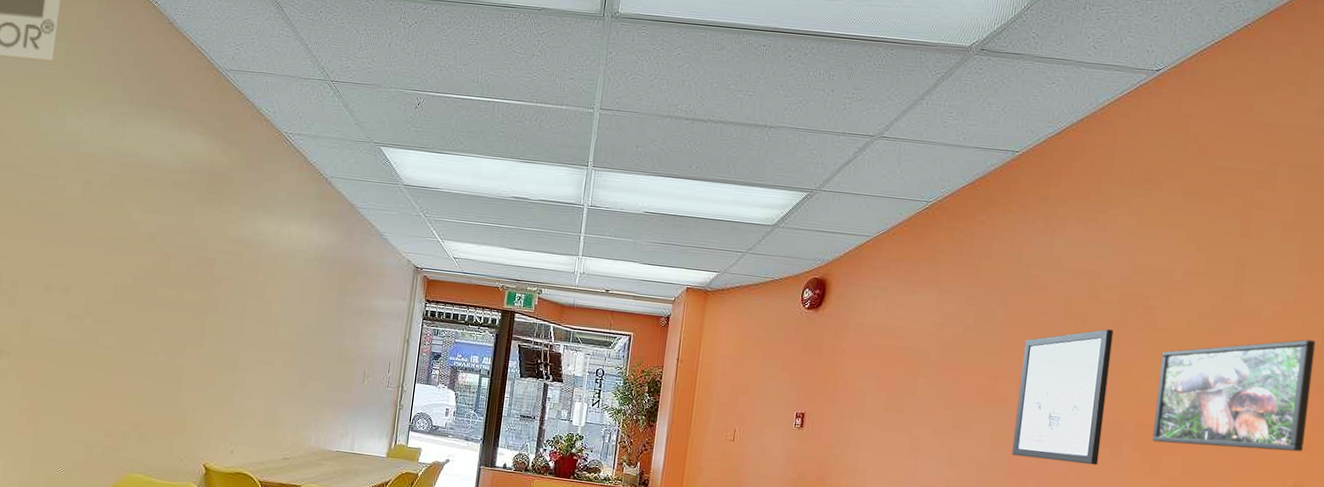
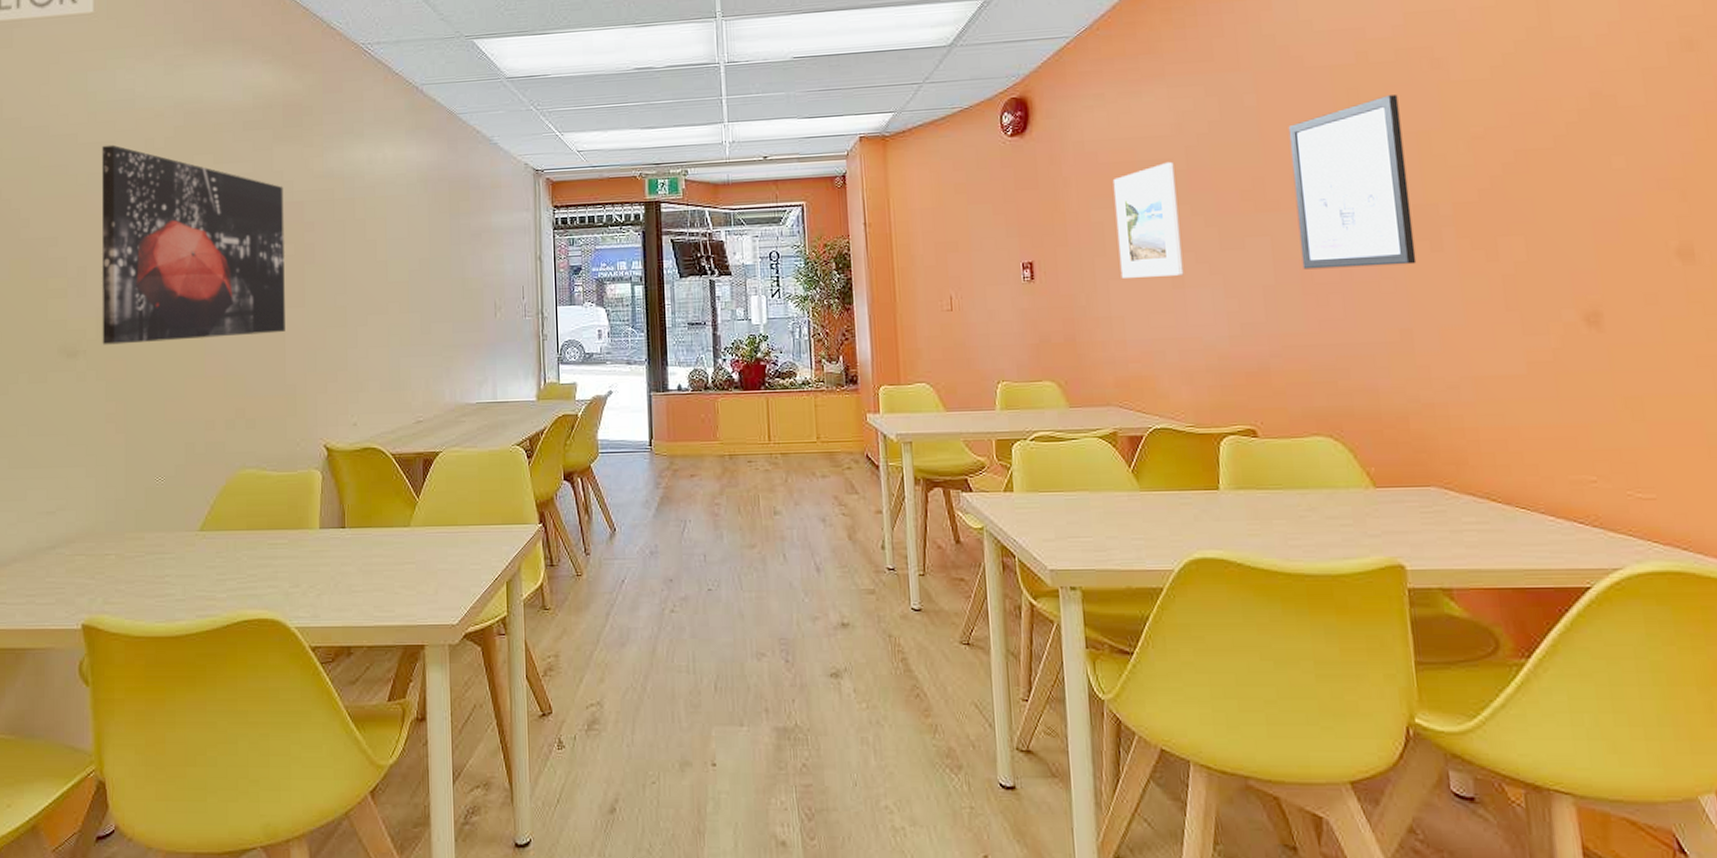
wall art: none [24,179,199,366] -> present [101,144,285,345]
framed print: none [871,351,930,444] -> present [1112,161,1184,278]
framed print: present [1152,339,1316,452] -> none [1466,62,1679,222]

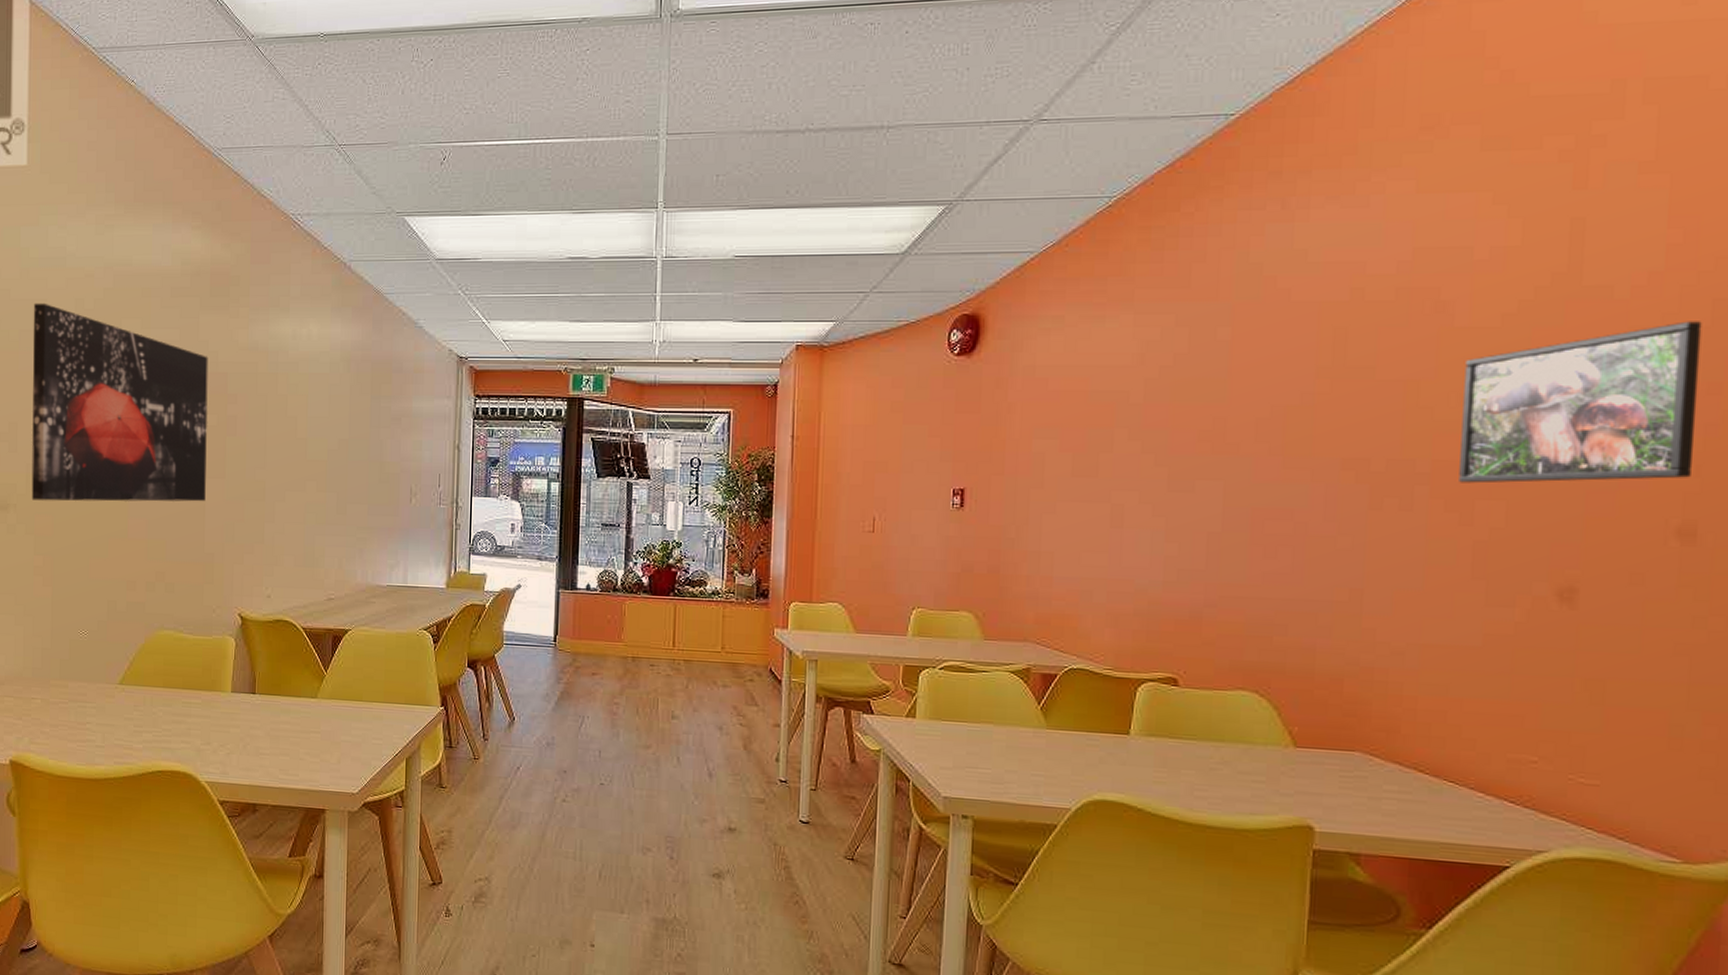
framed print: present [1112,161,1184,278] -> none [1056,394,1130,515]
wall art: present [1288,95,1417,270] -> none [1254,338,1391,522]
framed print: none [1466,62,1679,222] -> present [1459,321,1702,484]

